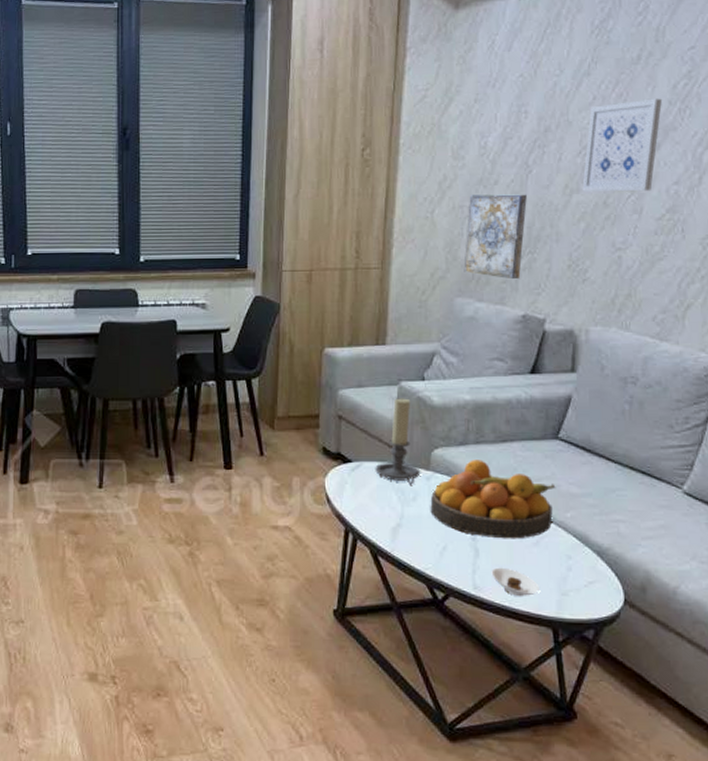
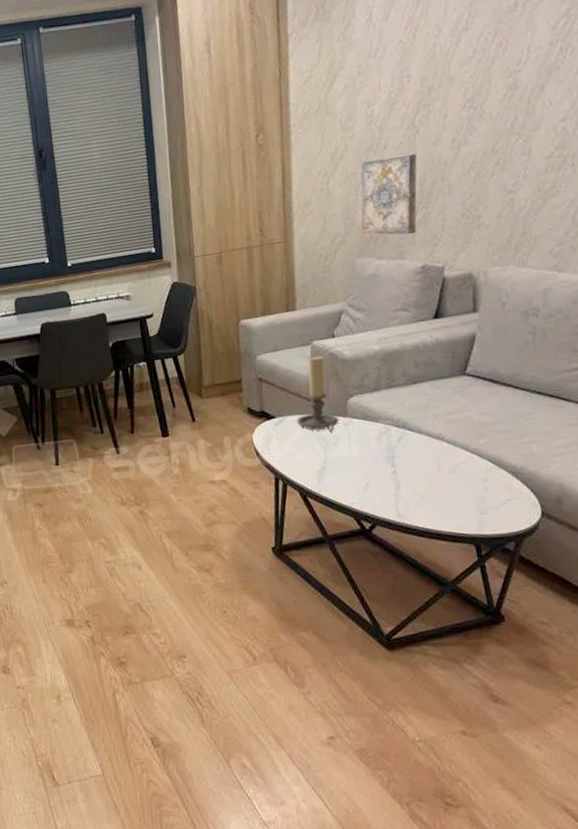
fruit bowl: present [430,460,556,539] -> none [350,402,468,470]
saucer: present [491,567,539,597] -> none [413,495,460,520]
wall art: present [582,98,663,192] -> none [469,40,544,143]

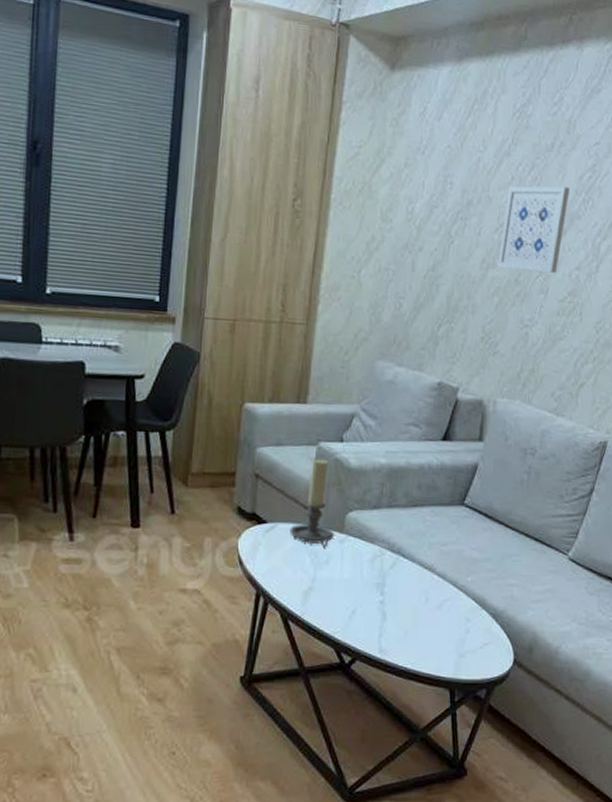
wall art: present [361,153,417,235] -> none [386,258,448,347]
wall art: none [469,40,544,143] -> present [498,186,571,274]

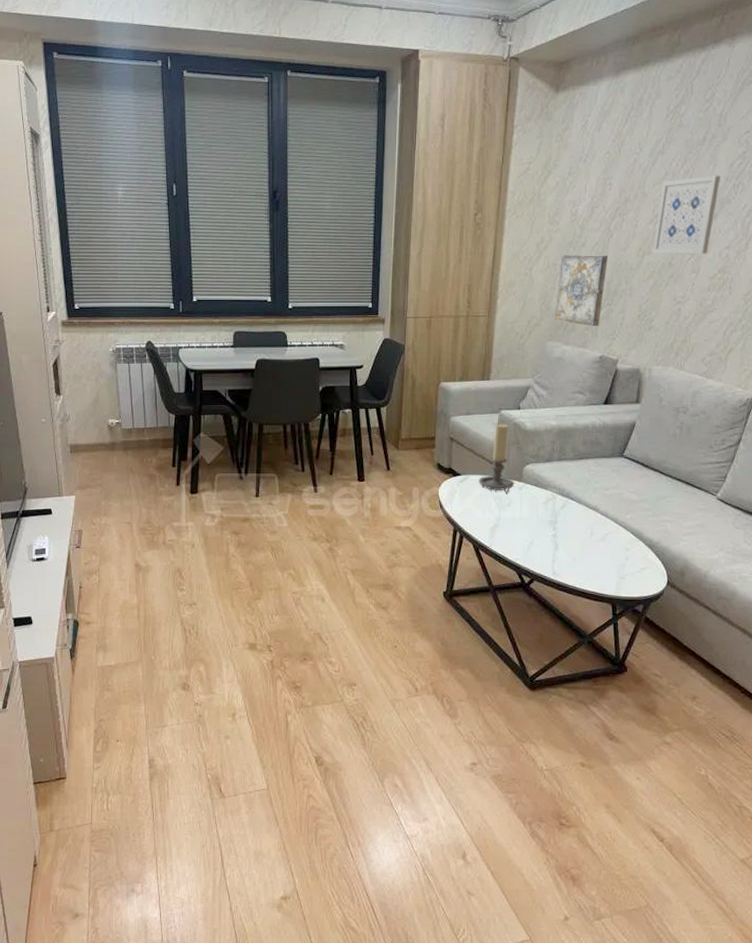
wall art: none [386,258,448,347] -> present [554,254,608,327]

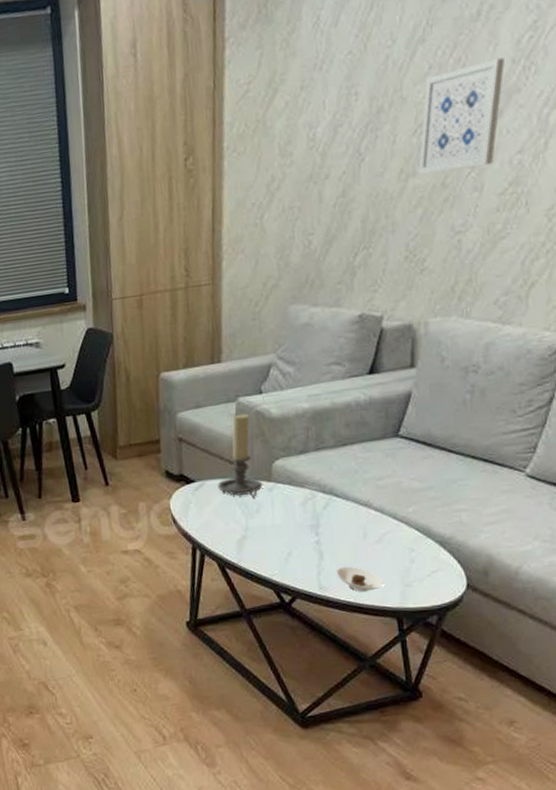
wall art: present [554,254,608,327] -> none [296,185,360,279]
saucer: none [567,558,603,581] -> present [336,566,383,593]

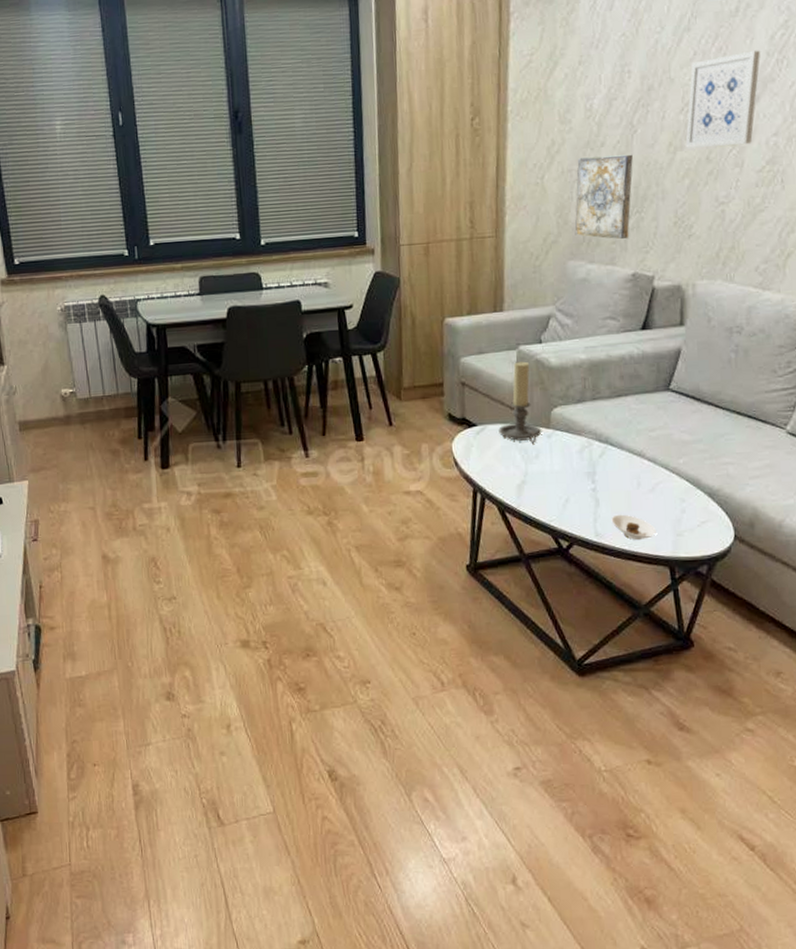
wall art: none [296,185,360,279] -> present [574,154,633,240]

